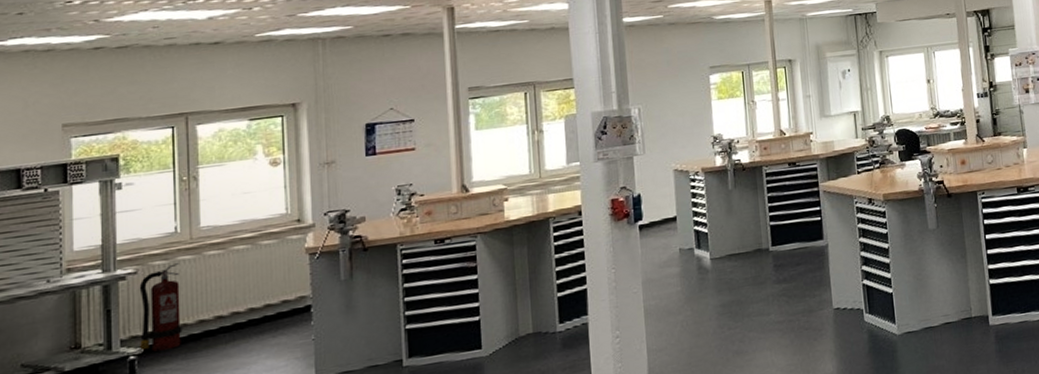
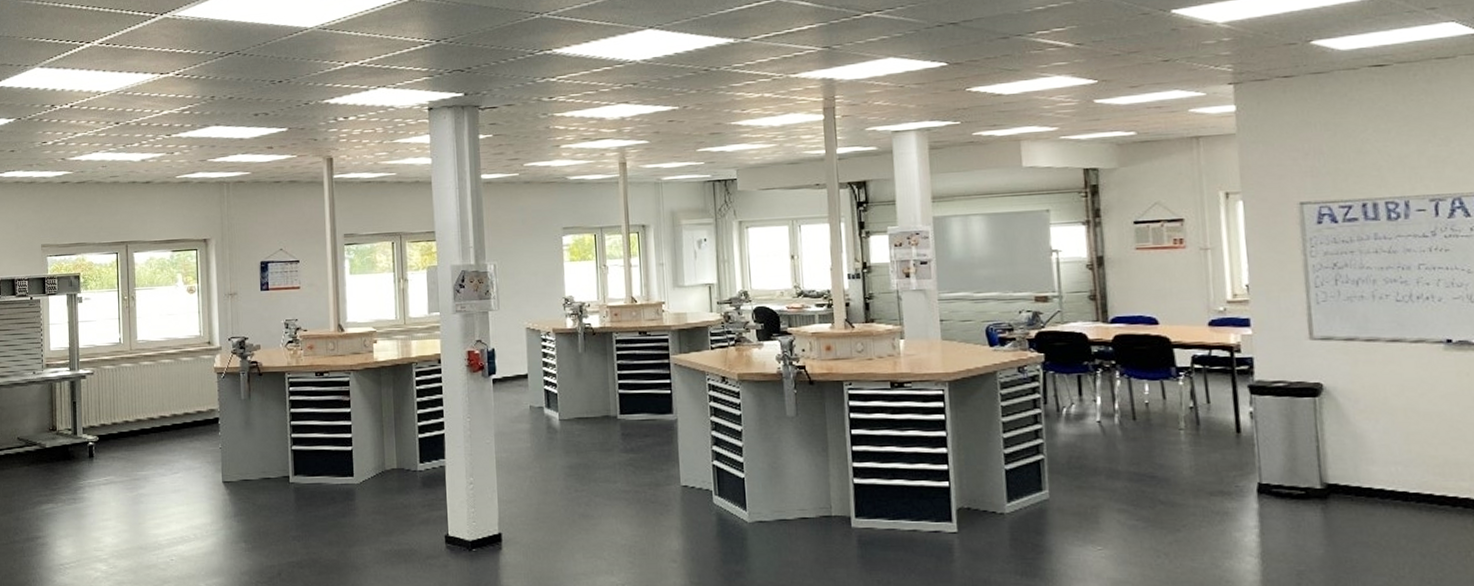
fire extinguisher: present [139,263,183,352] -> none [95,369,125,441]

